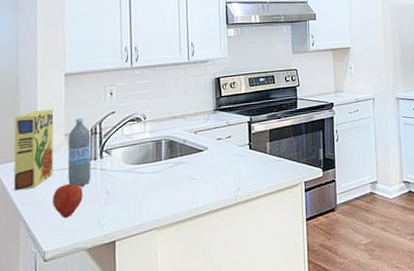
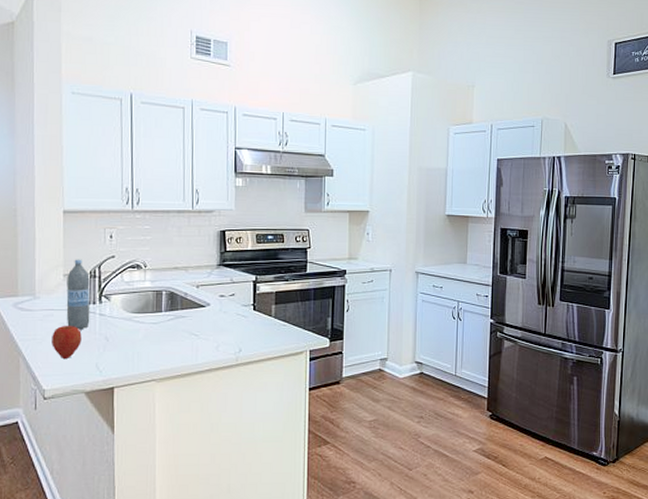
cereal box: present [13,109,54,192] -> none [12,247,53,327]

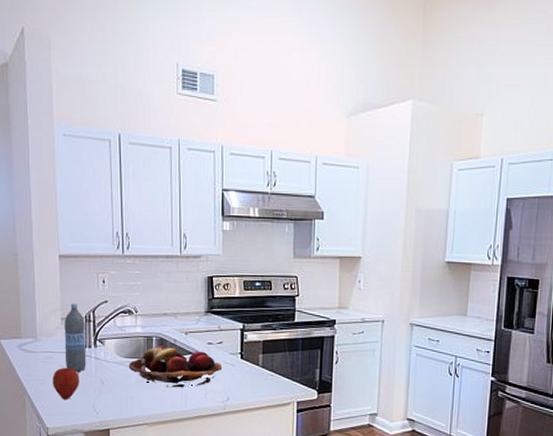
fruit basket: none [136,300,234,342] -> present [128,345,222,388]

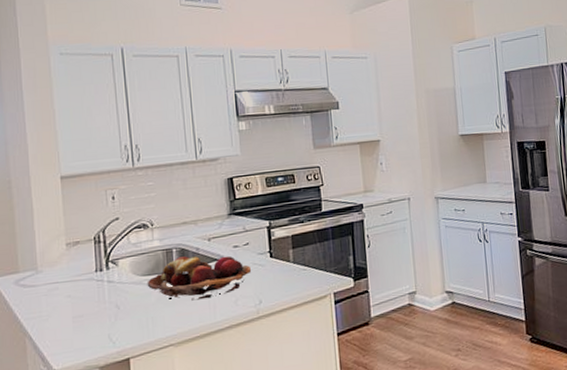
apple: present [53,367,79,399] -> none [58,296,91,334]
water bottle: present [64,303,86,373] -> none [70,225,98,301]

